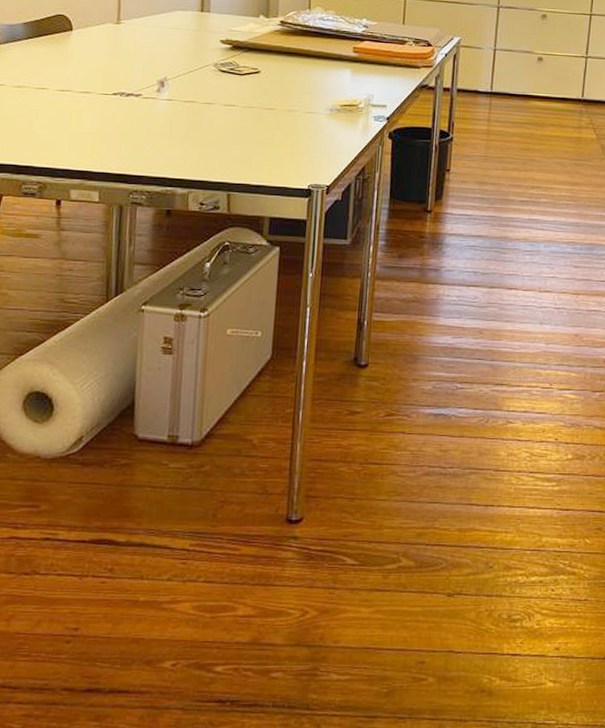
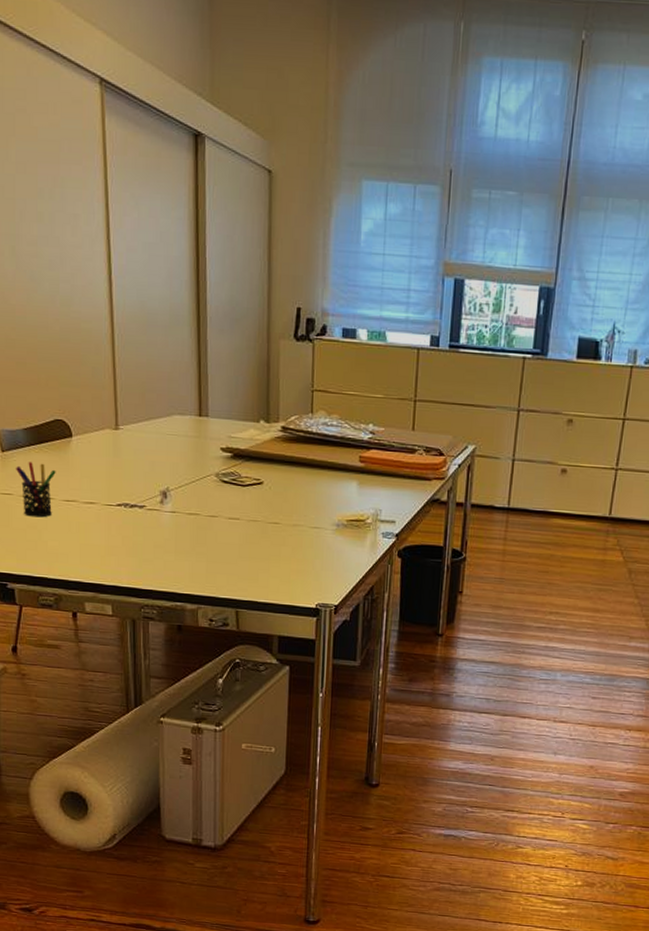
pen holder: none [11,54,53,107] -> present [16,462,56,518]

